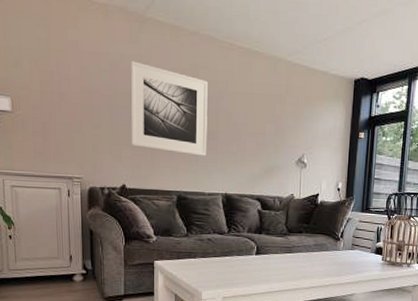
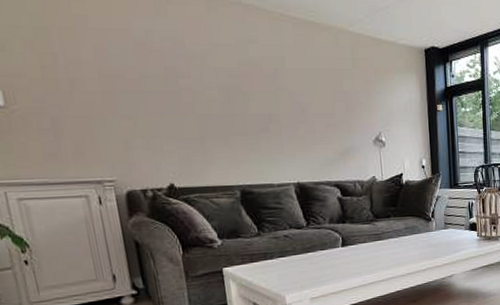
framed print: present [130,61,208,156] -> none [159,37,270,143]

